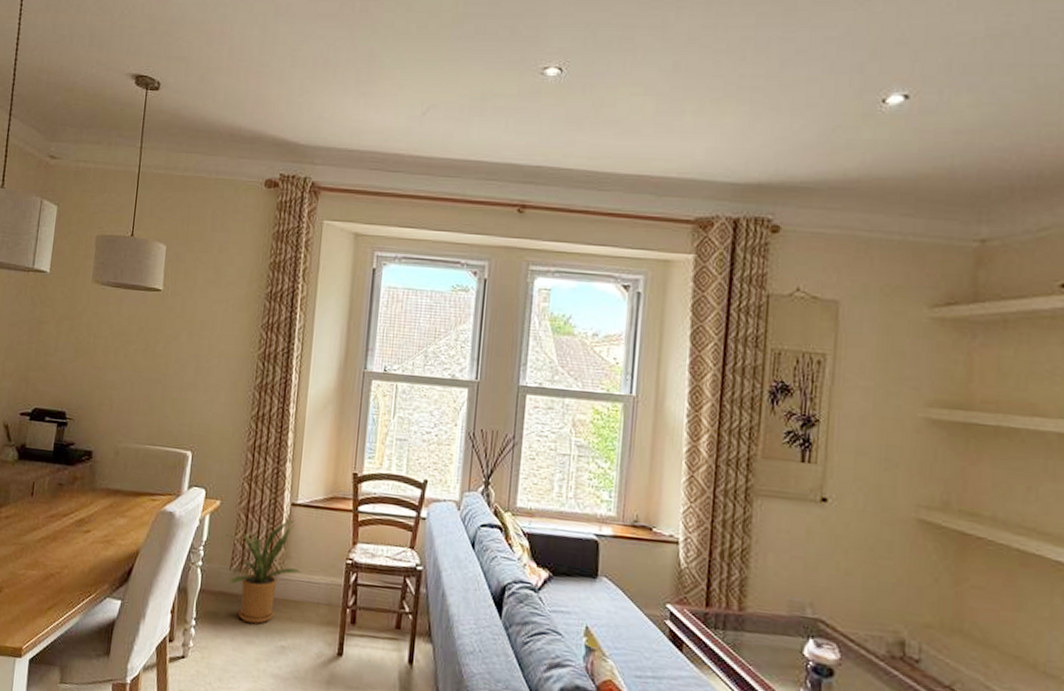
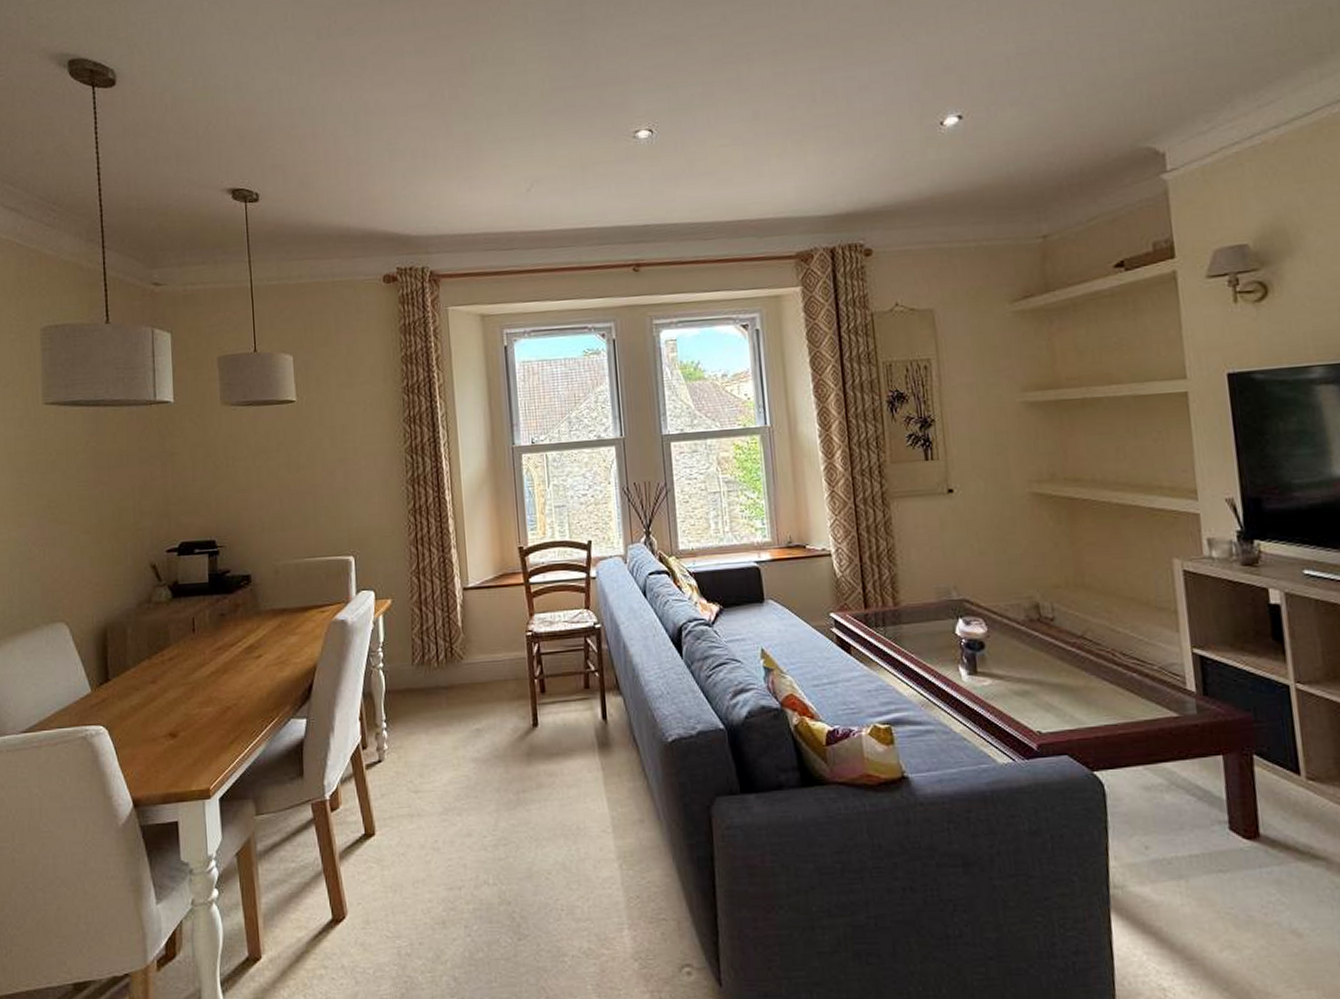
house plant: present [226,519,301,624] -> none [402,603,484,714]

